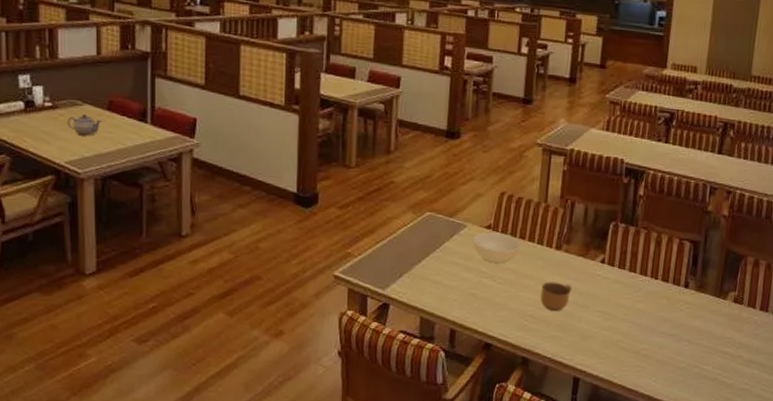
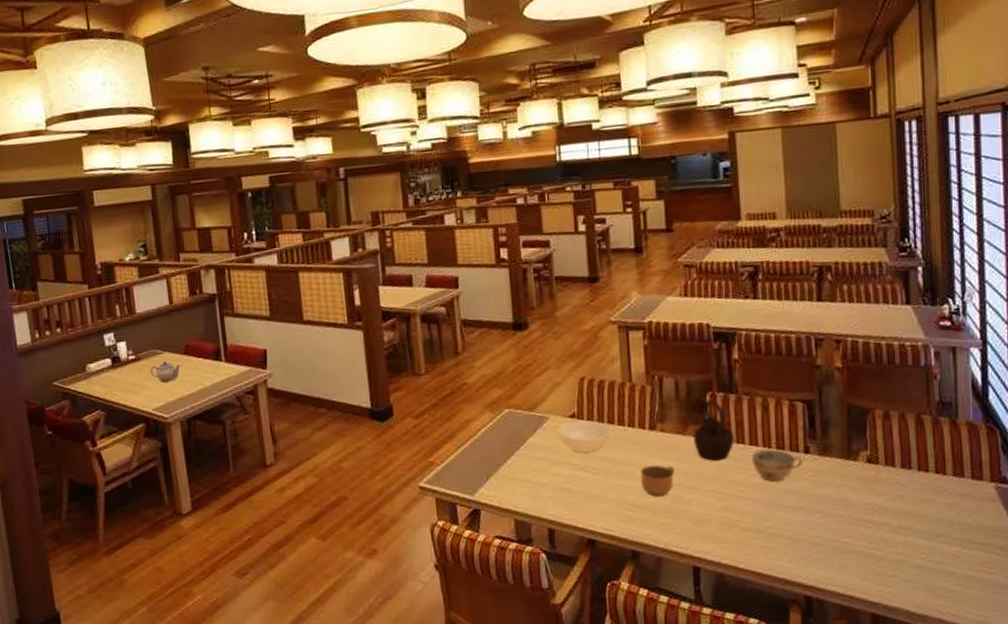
teapot: none [592,228,628,285] -> present [693,399,735,461]
teacup: none [639,280,682,309] -> present [752,449,804,482]

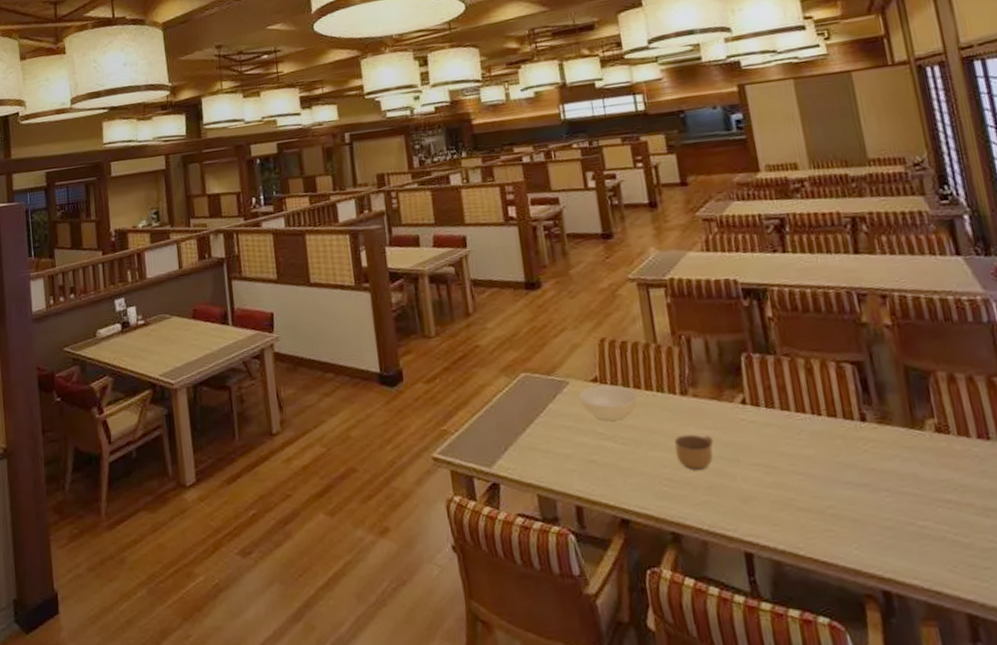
teapot: present [150,362,181,383] -> none [158,326,188,348]
teapot: present [693,399,735,461] -> none [730,361,778,430]
teacup: present [752,449,804,482] -> none [800,417,861,454]

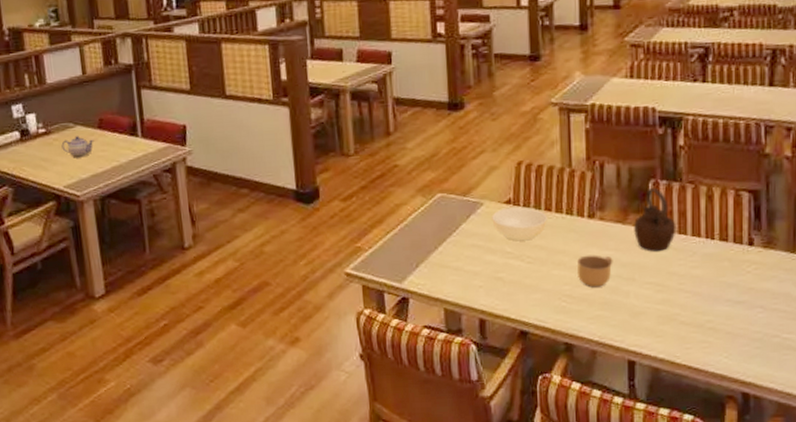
teapot: none [158,326,188,348] -> present [61,136,94,158]
teapot: none [730,361,778,430] -> present [634,187,676,251]

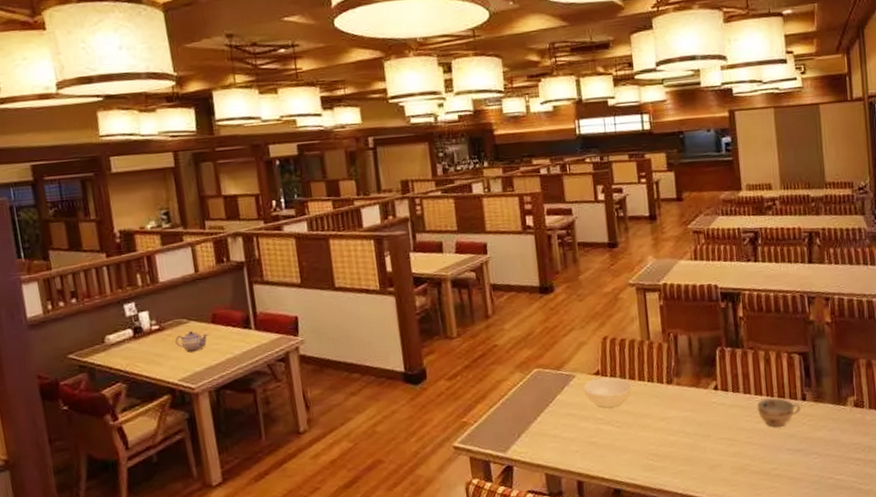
teacup: present [577,255,613,287] -> none [660,416,691,446]
teapot: present [634,187,676,251] -> none [706,354,742,410]
teacup: none [694,241,747,274] -> present [757,398,801,427]

